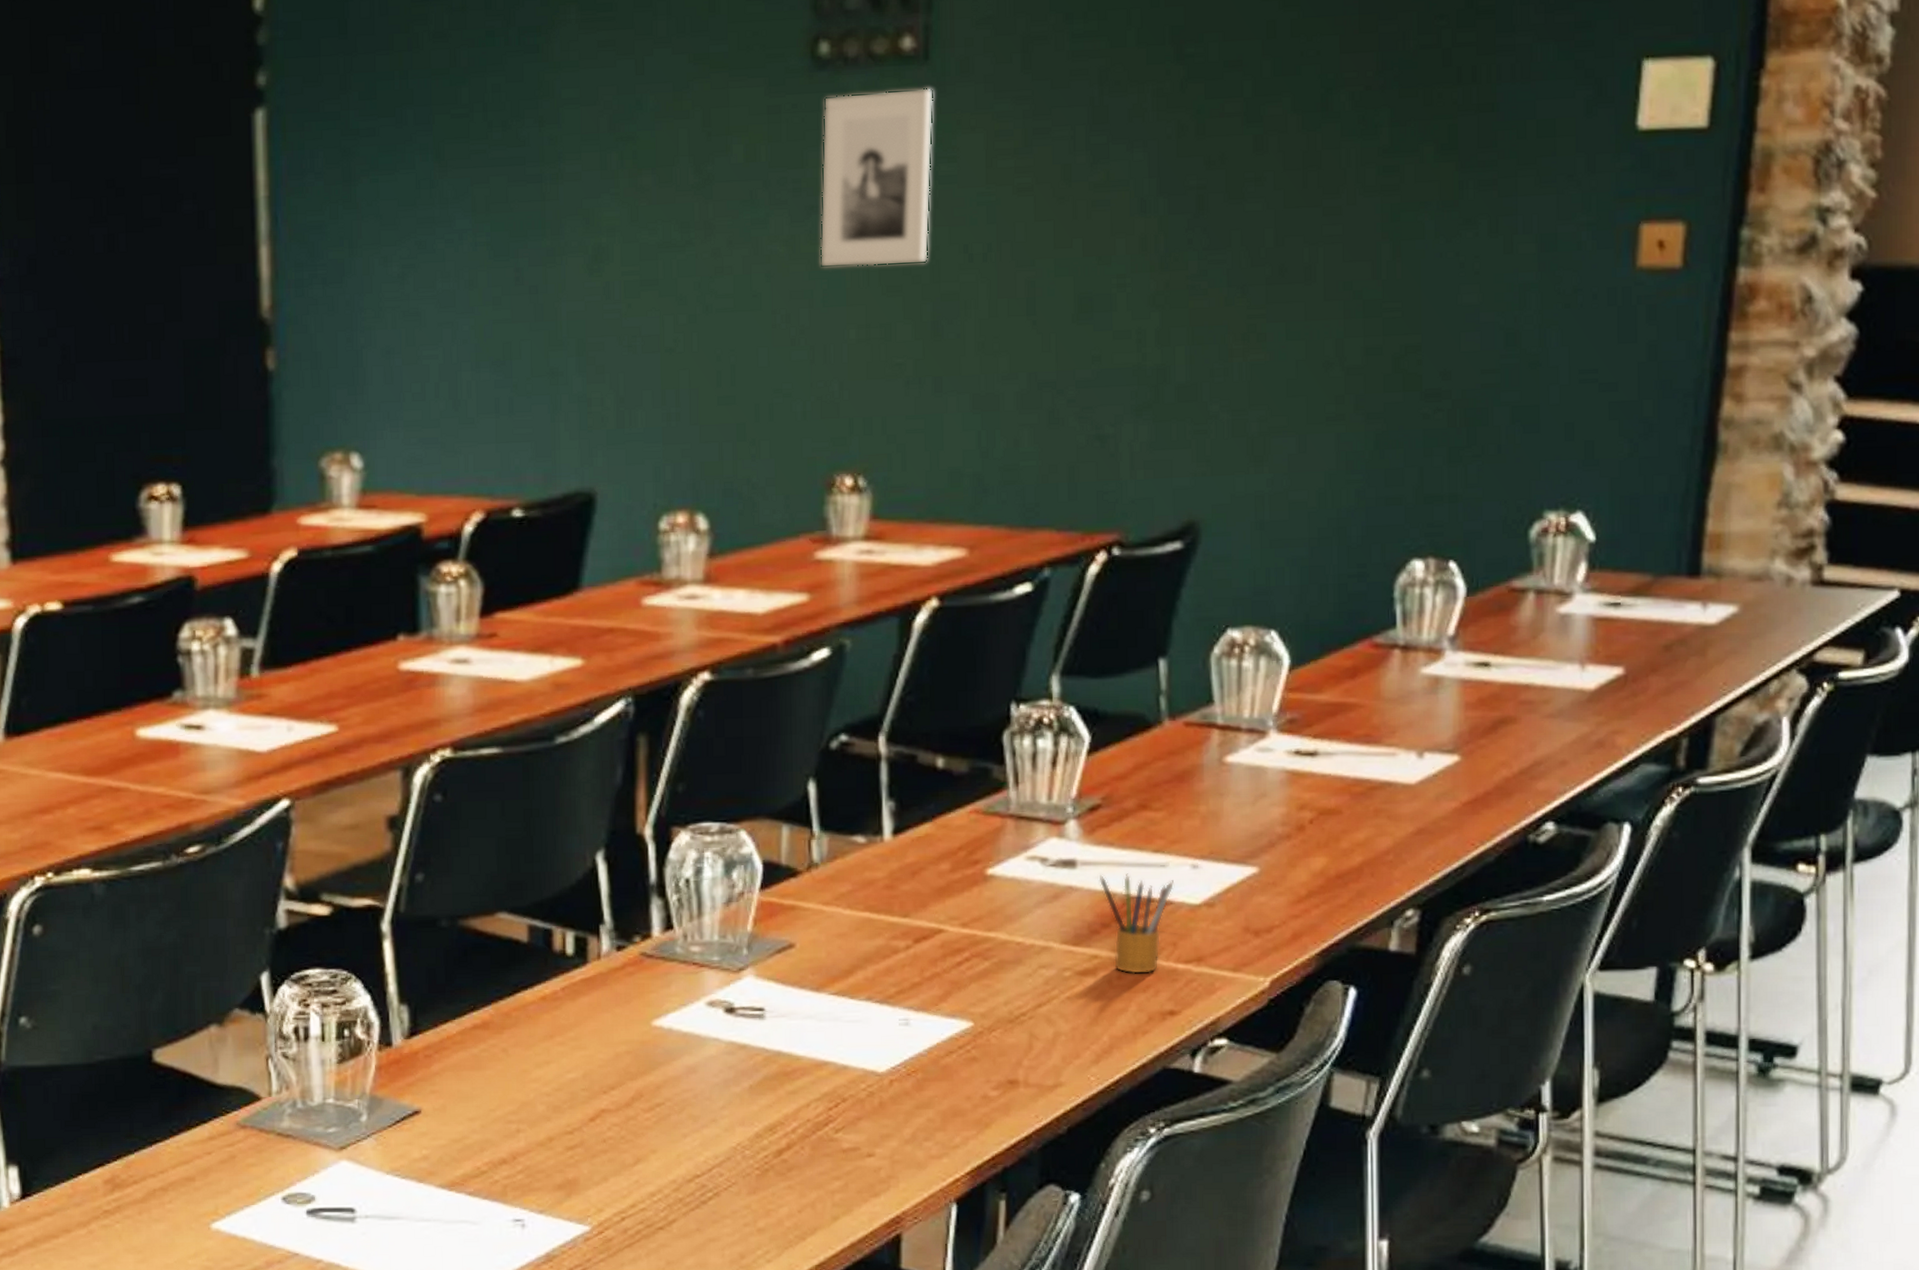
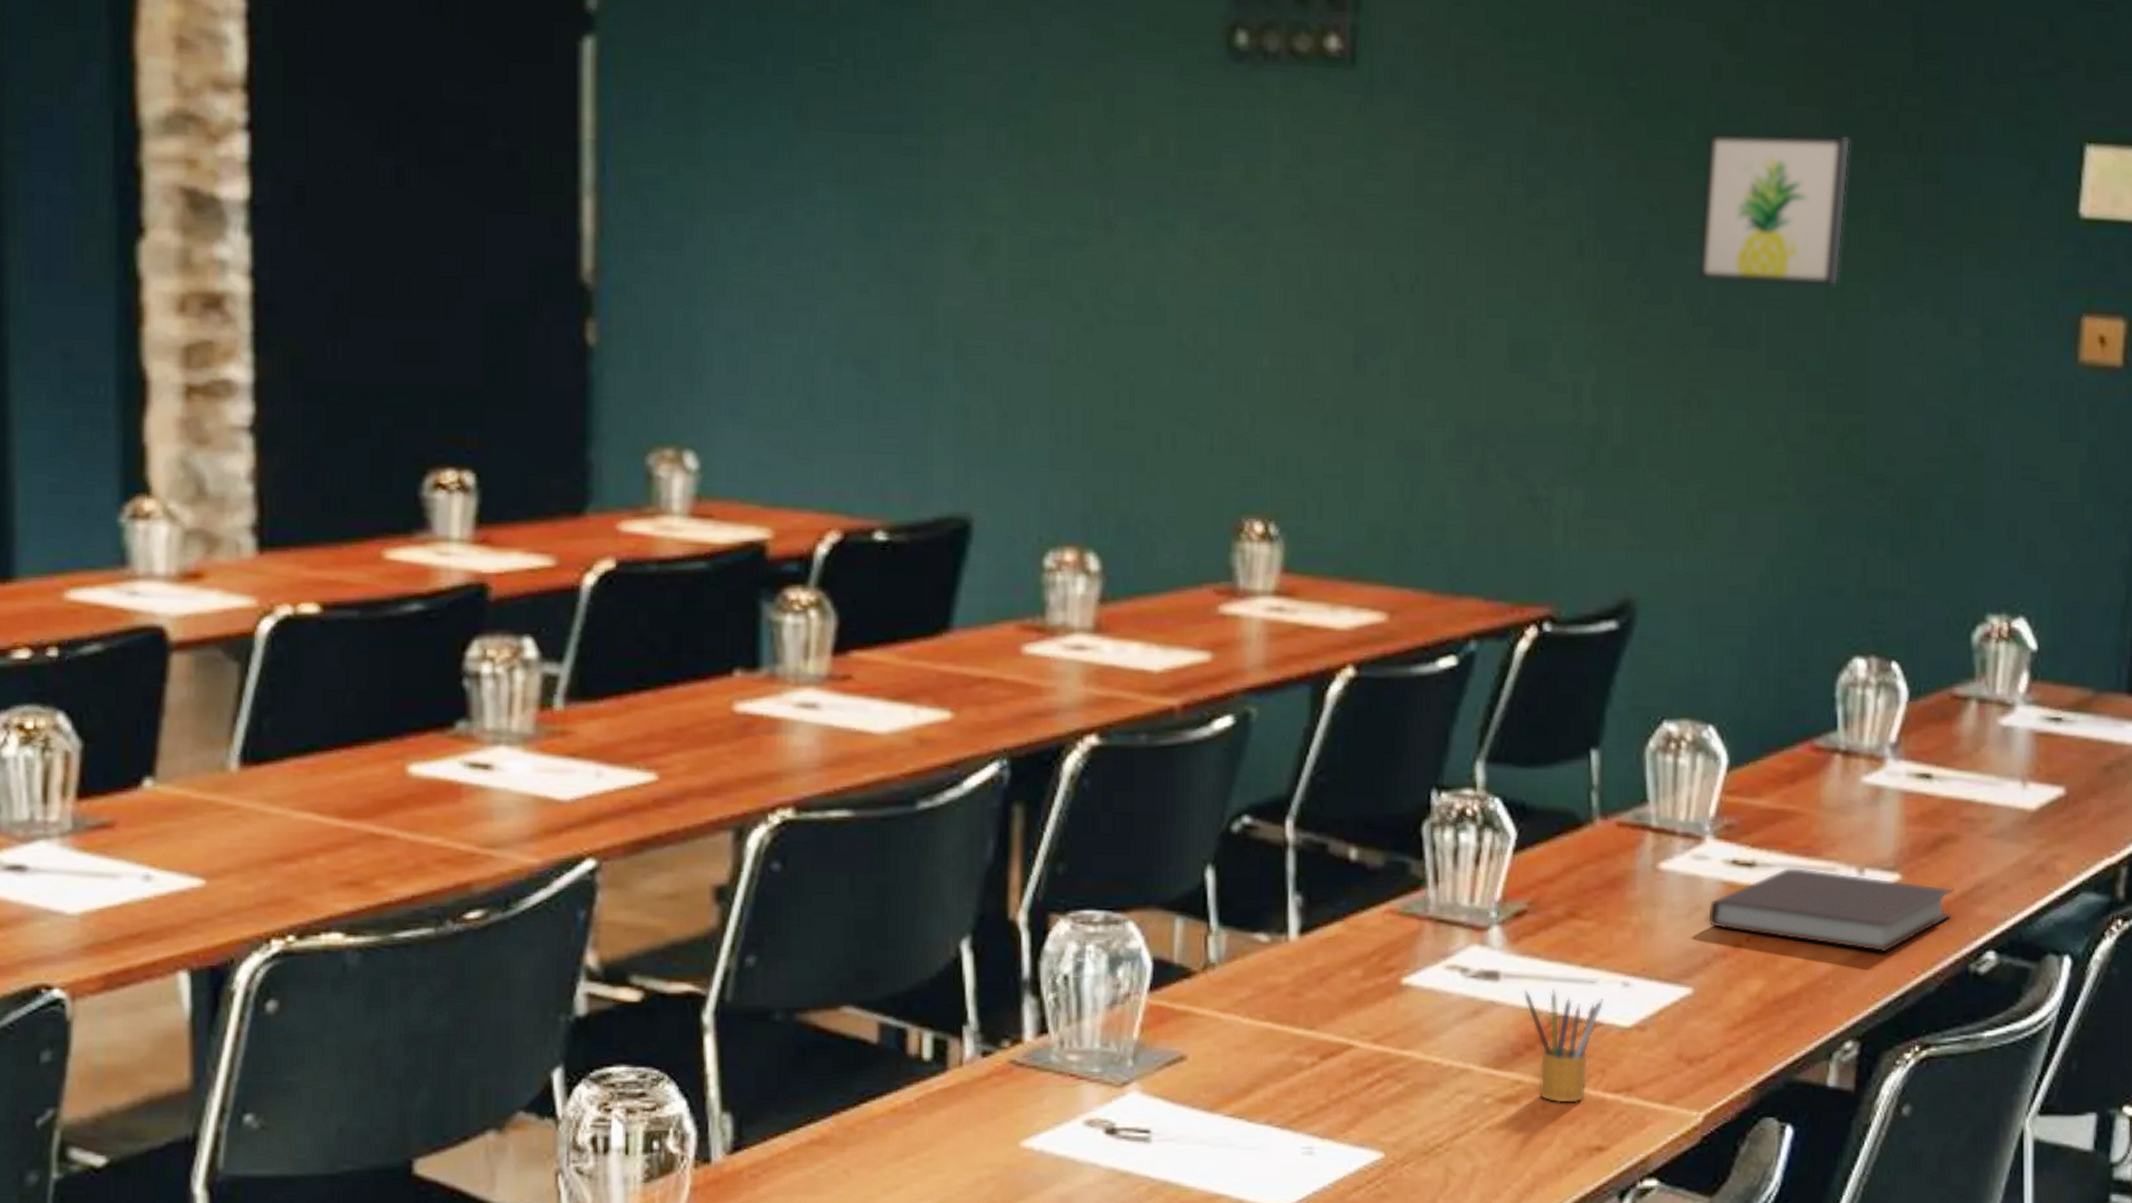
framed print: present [819,87,934,268] -> none [1232,92,1361,290]
wall art: none [1255,76,1405,224] -> present [1697,132,1851,286]
notebook: none [1271,754,1513,828] -> present [1707,867,1954,953]

